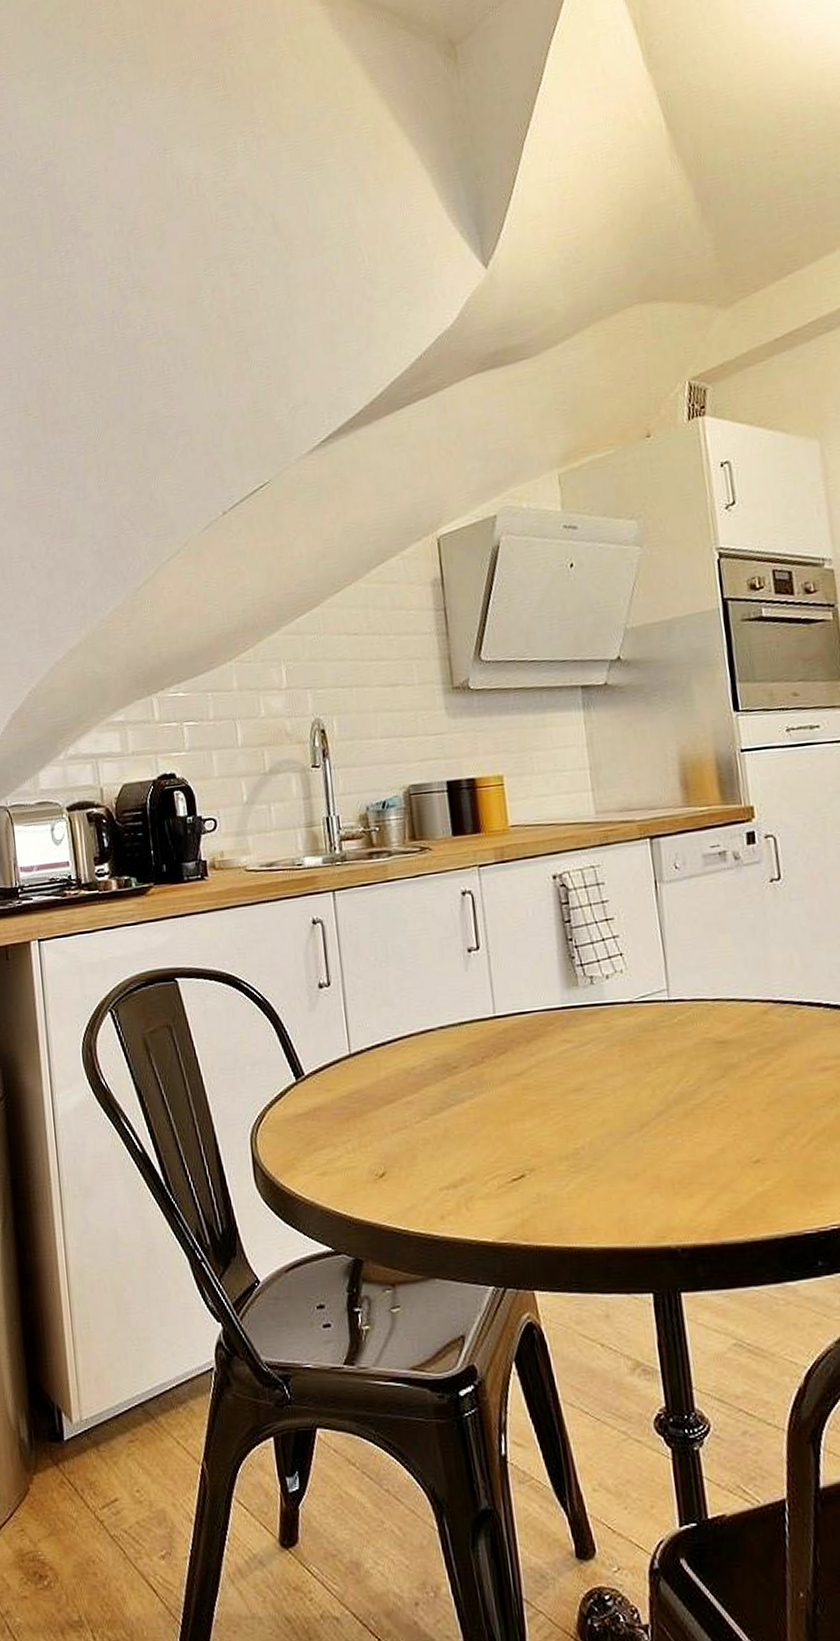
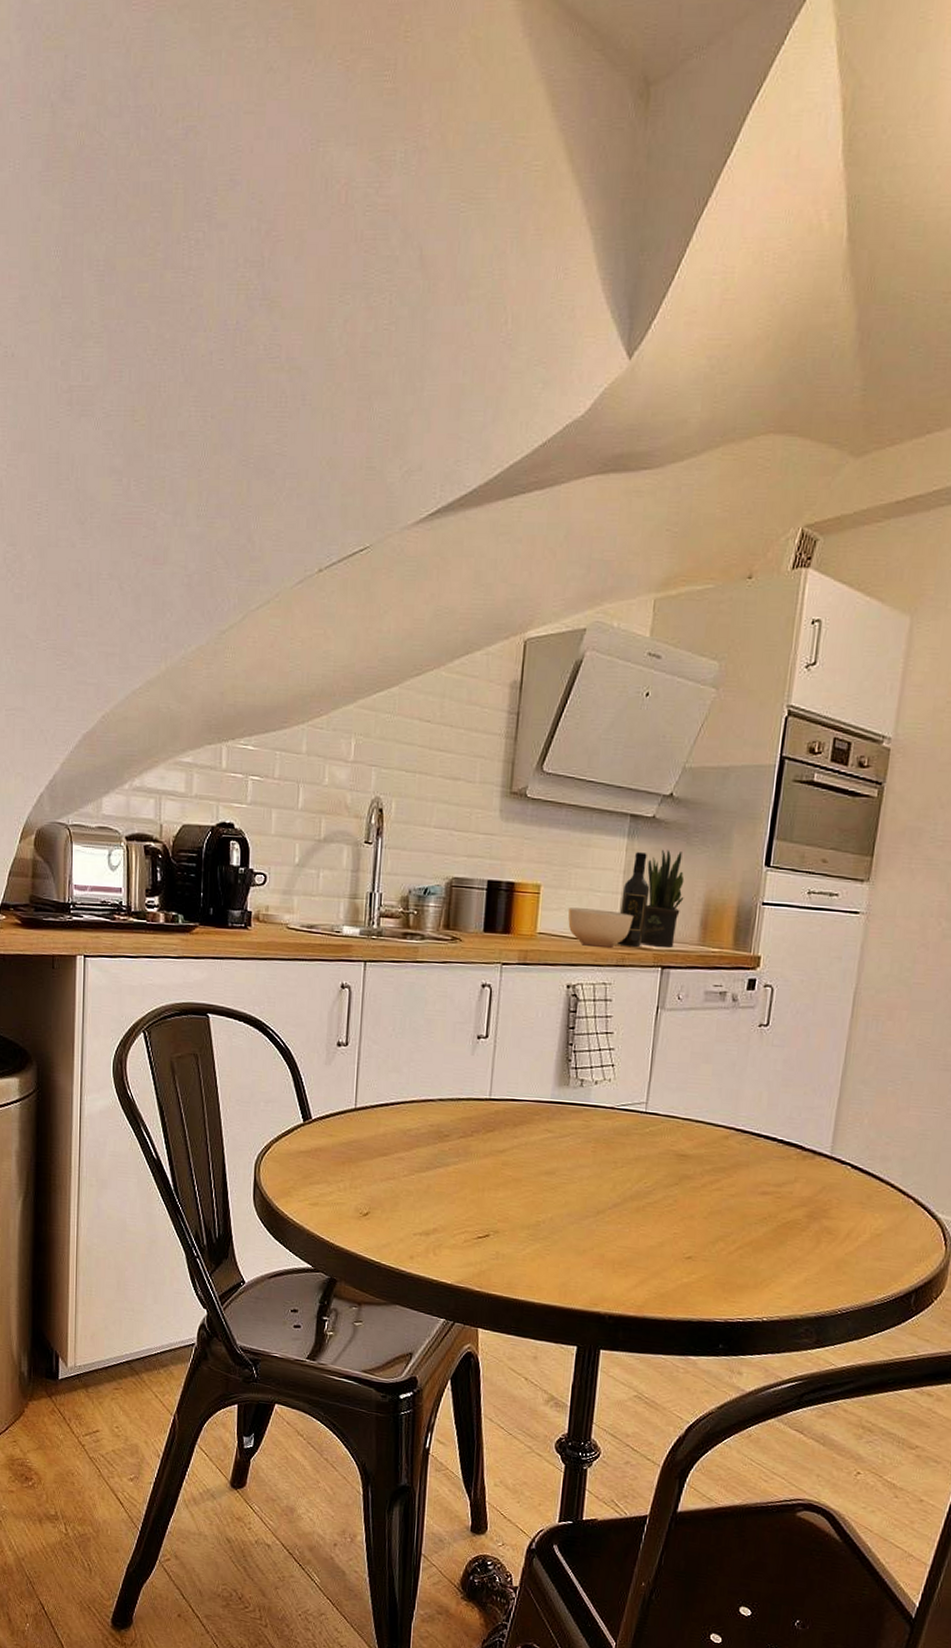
bowl: none [536,787,609,830] -> present [568,907,635,949]
wine bottle: none [589,722,623,824] -> present [616,852,650,948]
potted plant: none [610,714,658,818] -> present [641,849,685,947]

